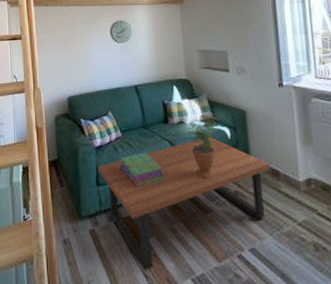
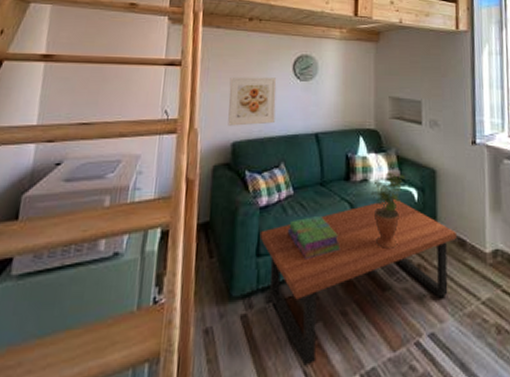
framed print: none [60,42,100,84] -> present [228,76,277,126]

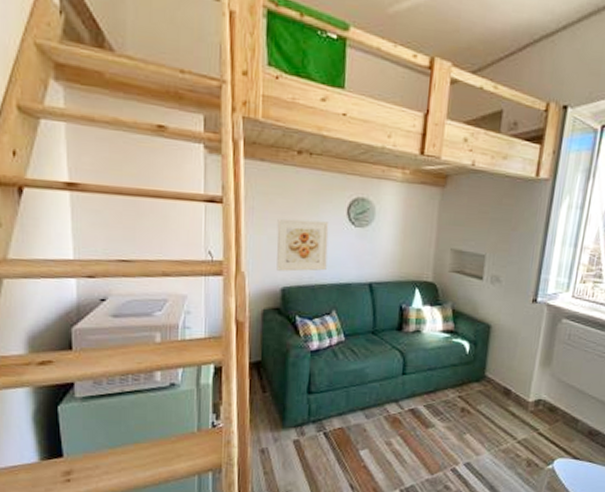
coffee table: present [259,198,456,366] -> none [310,349,503,481]
stack of books: present [287,215,341,259] -> none [338,361,389,398]
potted plant: present [370,169,406,250] -> none [422,322,460,395]

